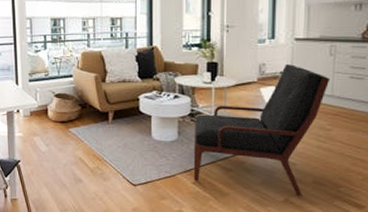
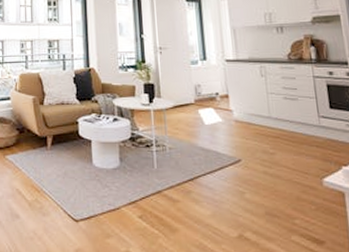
armchair: present [193,64,331,197] -> none [136,85,266,231]

